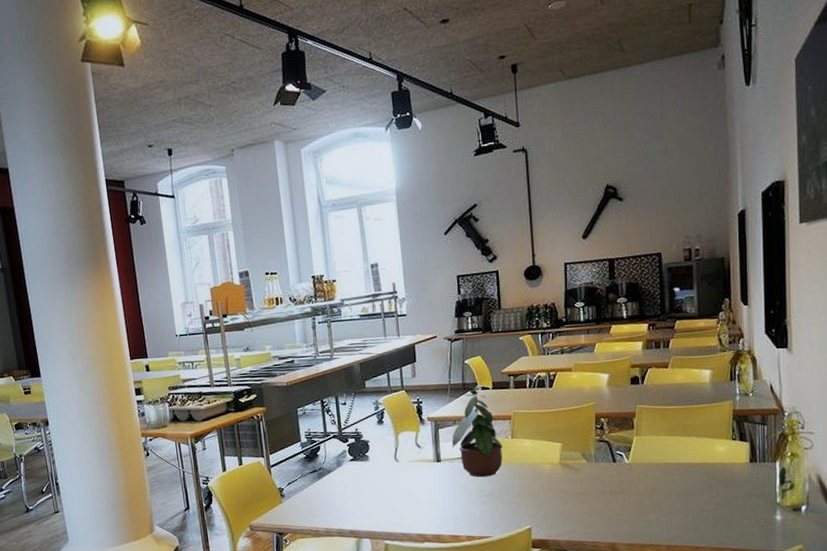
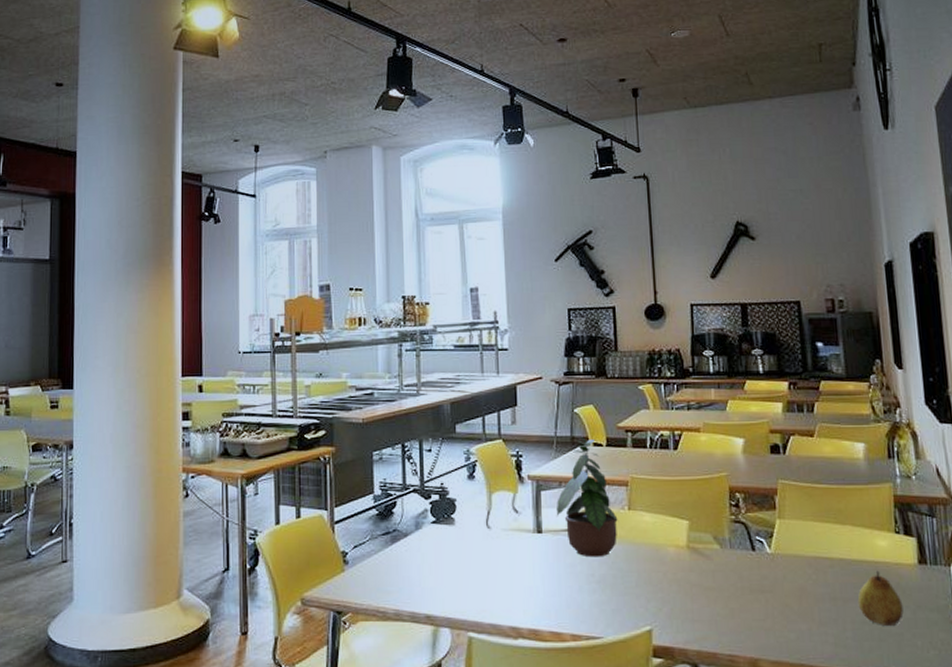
fruit: none [698,470,735,511] -> present [857,570,904,625]

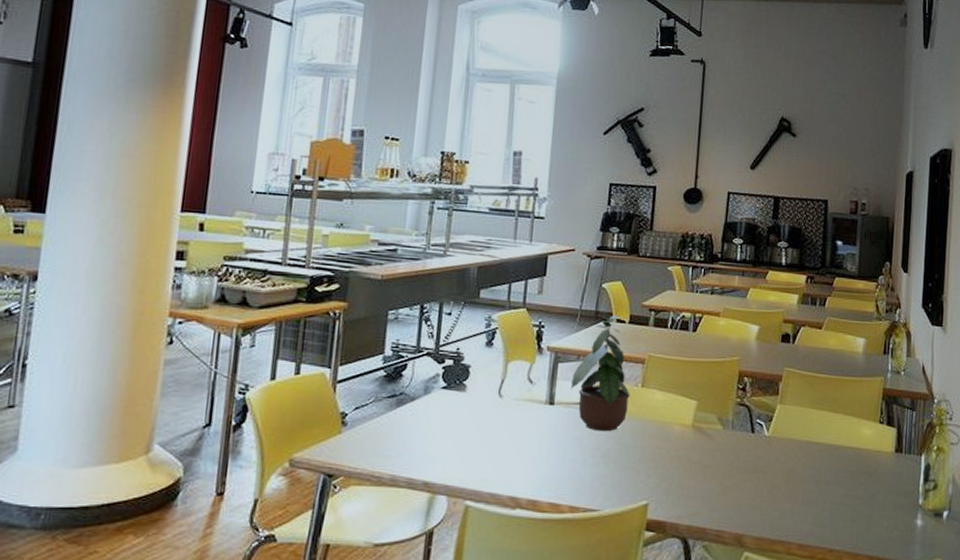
fruit: present [857,570,904,625] -> none [838,456,877,507]

